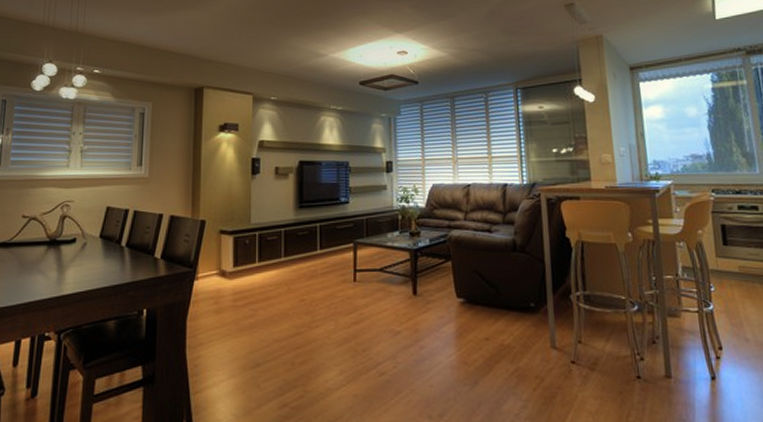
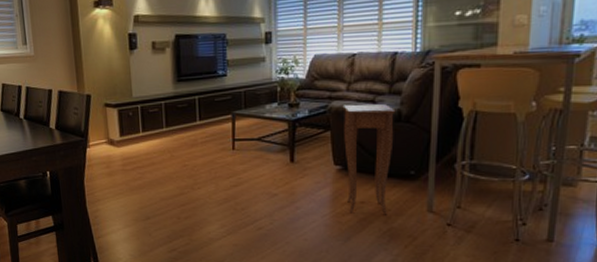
side table: none [461,233,512,353] -> present [342,104,396,215]

